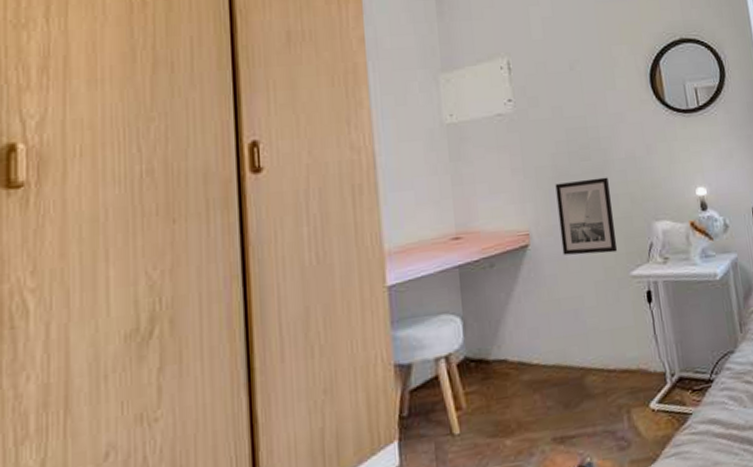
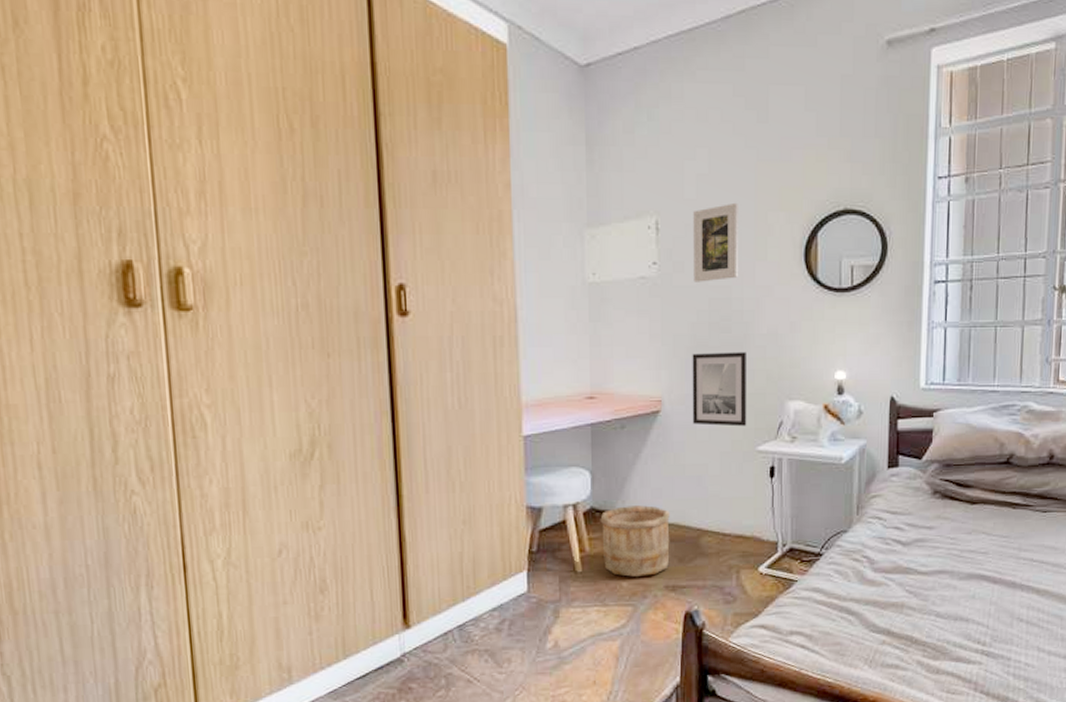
wooden bucket: none [475,348,554,433] -> present [600,505,670,577]
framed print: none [542,39,591,115] -> present [693,202,738,282]

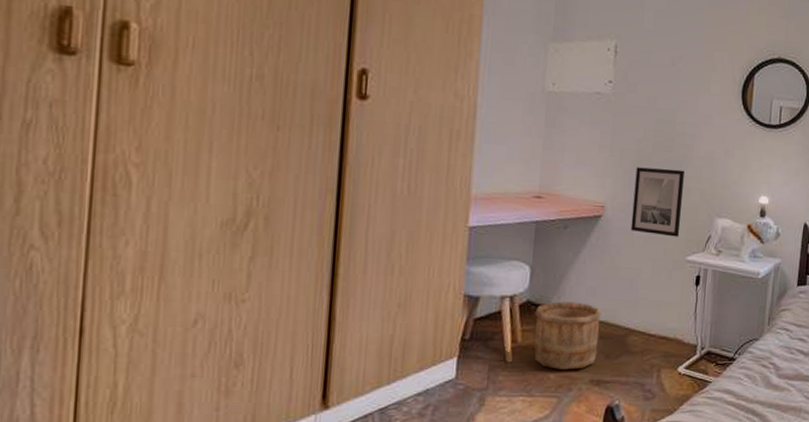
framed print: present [693,202,738,282] -> none [644,38,689,105]

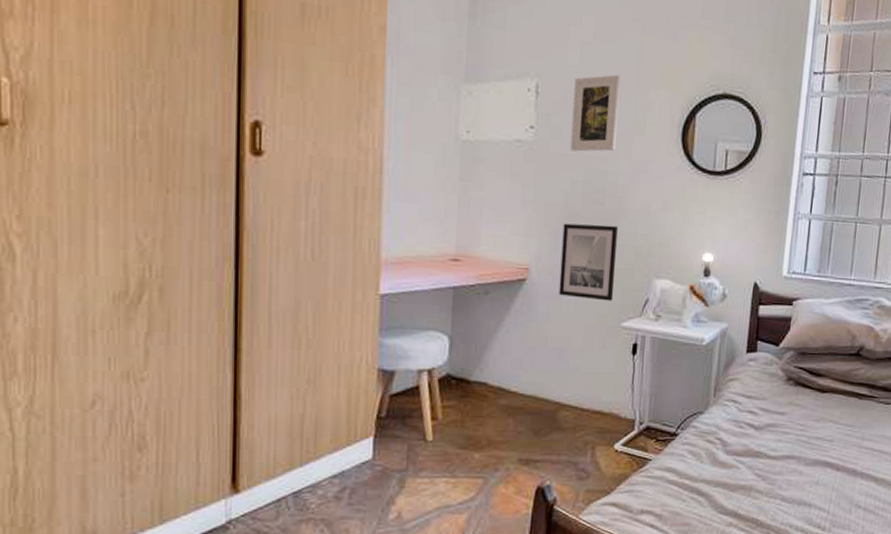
wooden bucket: present [534,301,601,370] -> none [455,374,529,448]
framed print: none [644,38,689,105] -> present [570,74,621,152]

